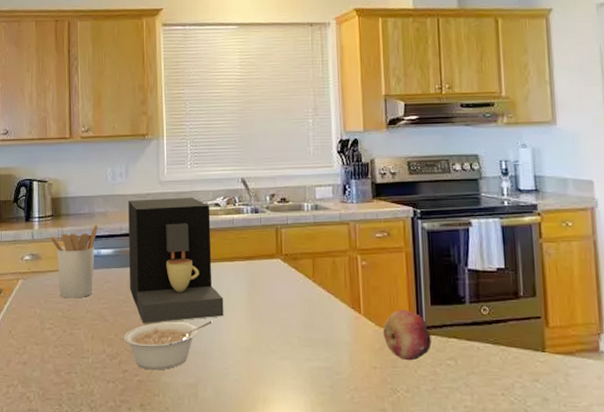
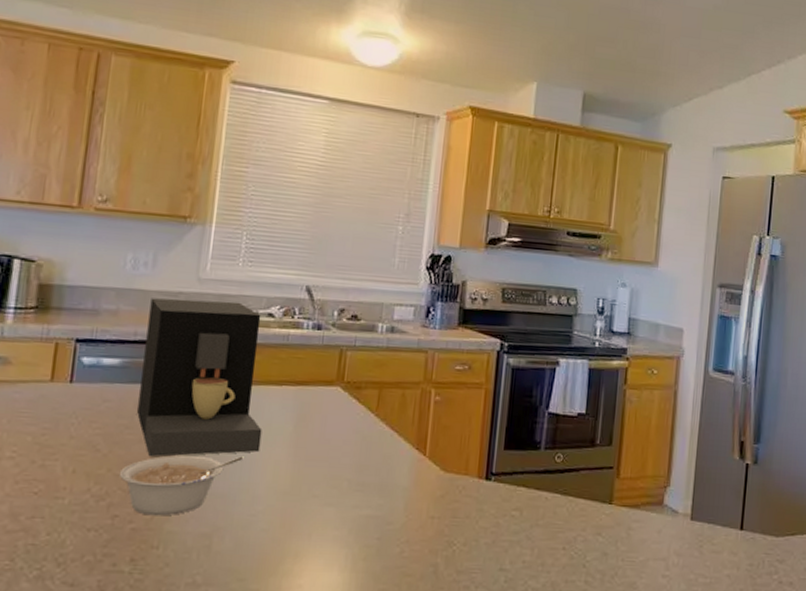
utensil holder: present [49,224,98,298] -> none [27,324,103,420]
fruit: present [382,309,432,361] -> none [447,453,499,511]

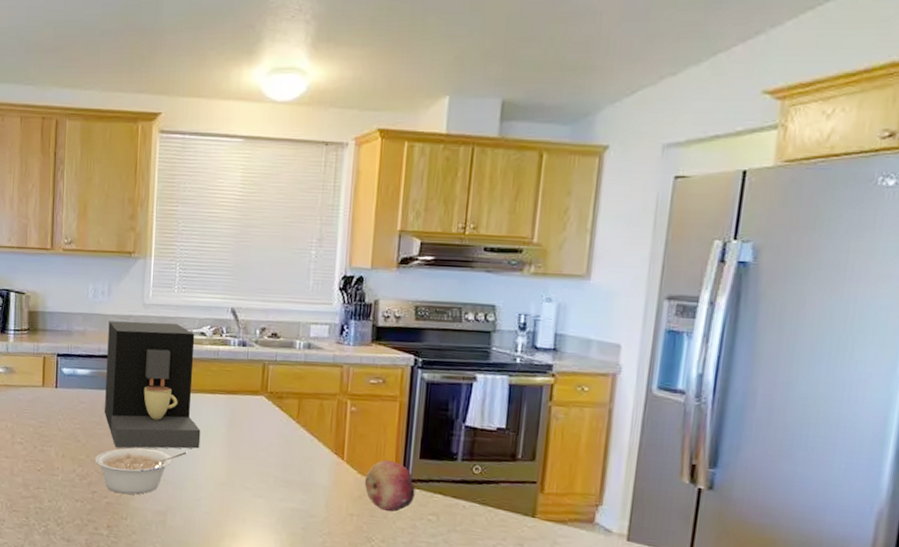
fruit: none [447,453,499,511] -> present [364,459,415,512]

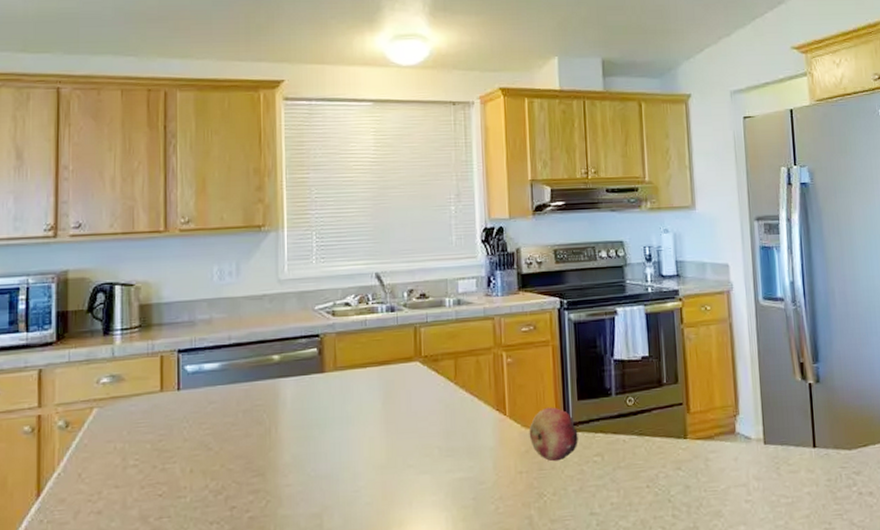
legume: present [96,448,187,495] -> none [233,437,341,503]
coffee maker: present [105,321,201,449] -> none [239,296,355,448]

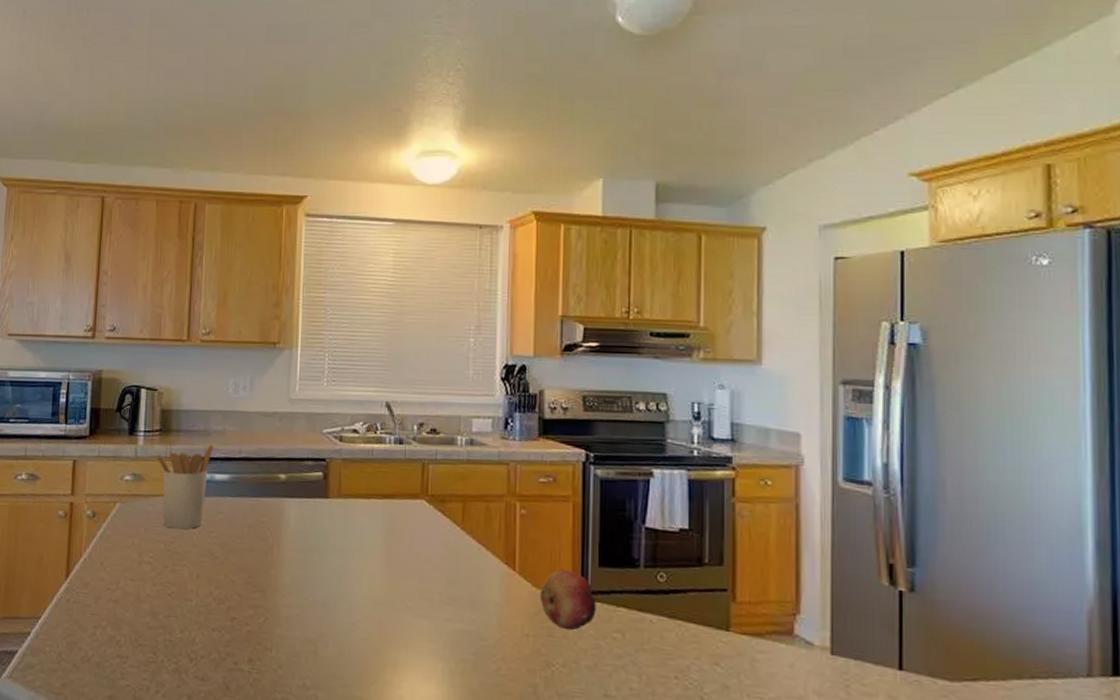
utensil holder: none [136,334,200,427] -> present [155,444,213,530]

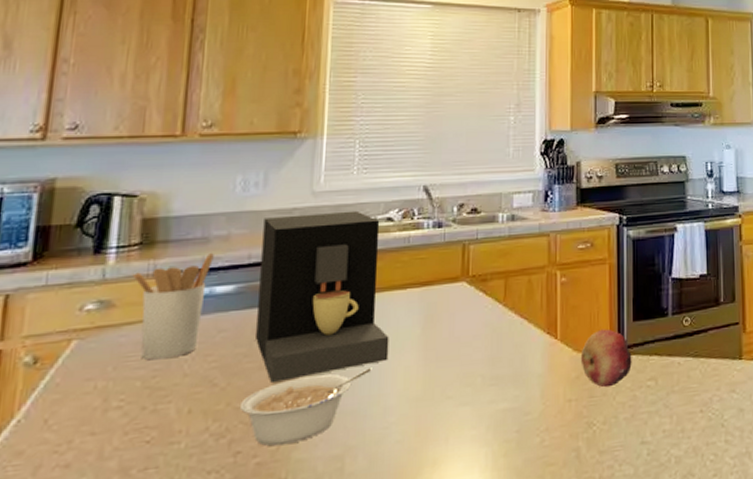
legume: none [235,564,340,621] -> present [241,368,372,446]
coffee maker: none [246,418,355,565] -> present [256,210,389,382]

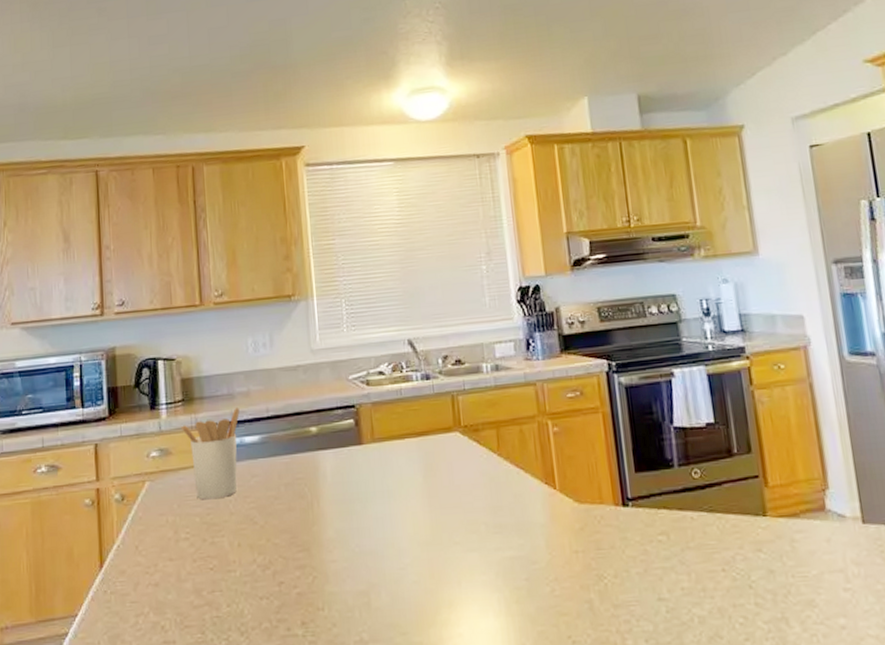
legume: present [241,368,372,446] -> none [278,512,383,579]
coffee maker: present [256,210,389,382] -> none [274,366,397,522]
fruit: present [580,329,632,388] -> none [582,480,639,541]

